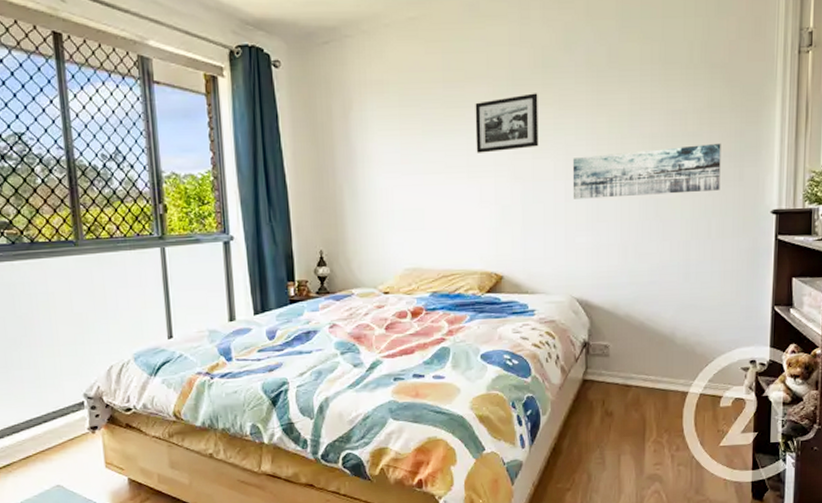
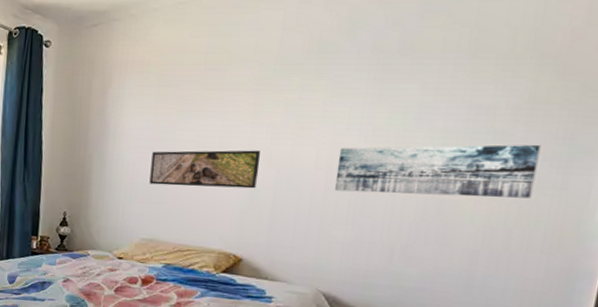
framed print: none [404,166,507,211] -> present [149,150,261,189]
picture frame: present [475,93,539,153] -> none [230,79,309,136]

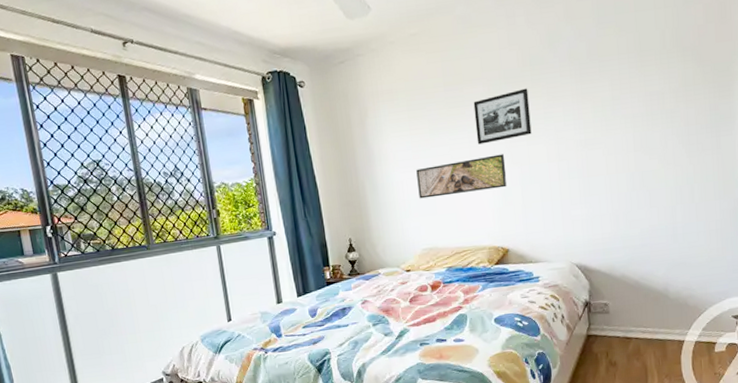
picture frame: none [230,79,309,136] -> present [473,88,532,145]
wall art: present [334,144,541,198] -> none [563,117,700,178]

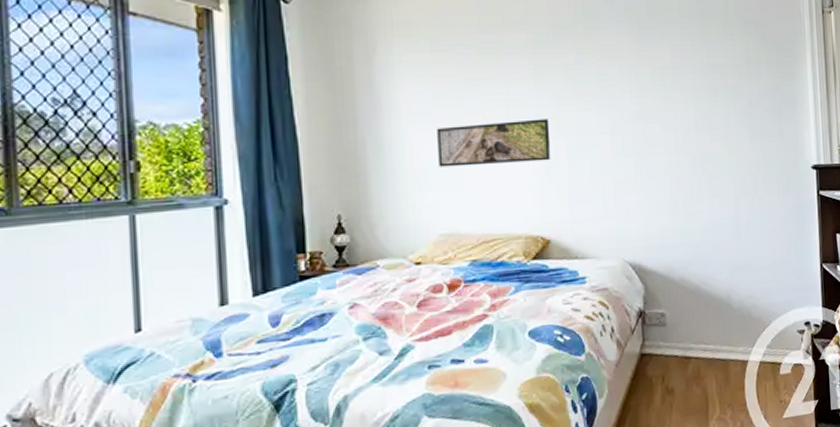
picture frame: present [473,88,532,145] -> none [514,42,582,104]

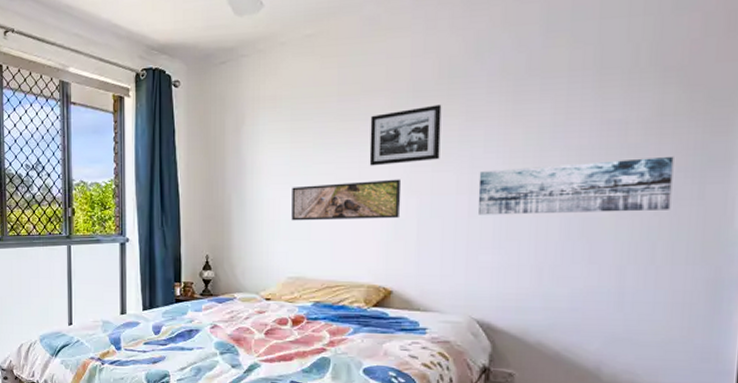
picture frame: none [514,42,582,104] -> present [369,104,442,166]
wall art: none [618,97,763,155] -> present [477,156,674,215]

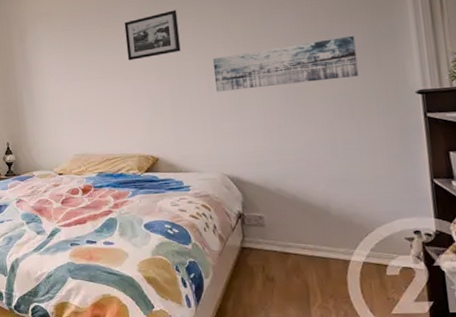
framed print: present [291,179,402,221] -> none [70,69,157,109]

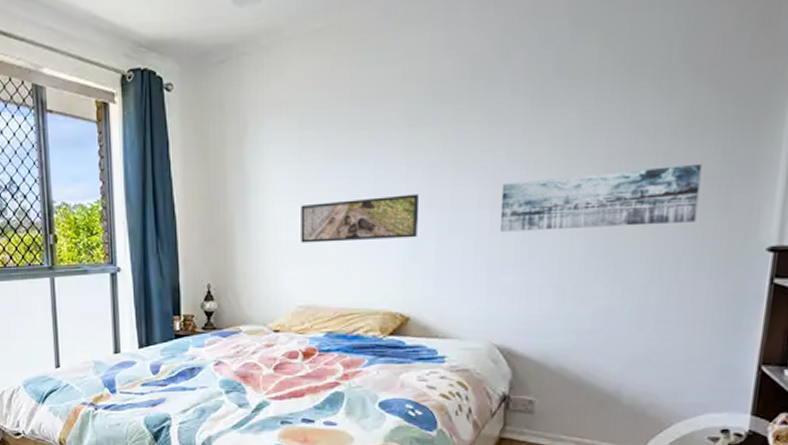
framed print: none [70,69,157,109] -> present [301,194,420,243]
picture frame: present [124,10,181,61] -> none [385,109,463,180]

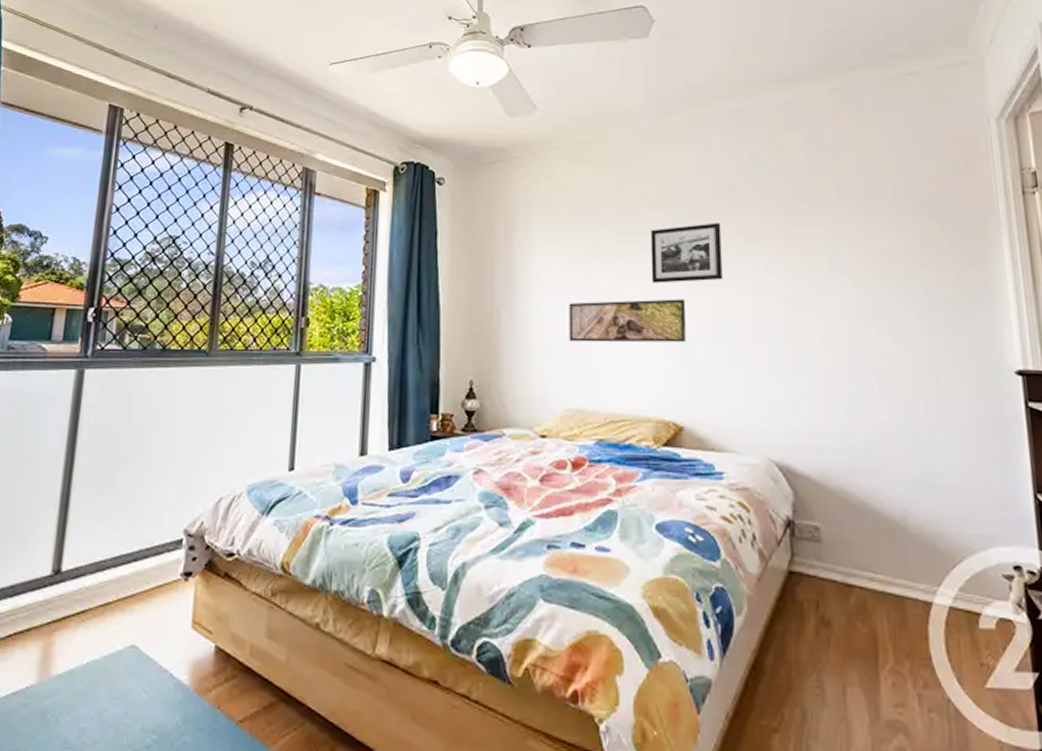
picture frame: none [385,109,463,180] -> present [650,222,723,283]
wall art: present [499,163,702,232] -> none [763,287,946,343]

